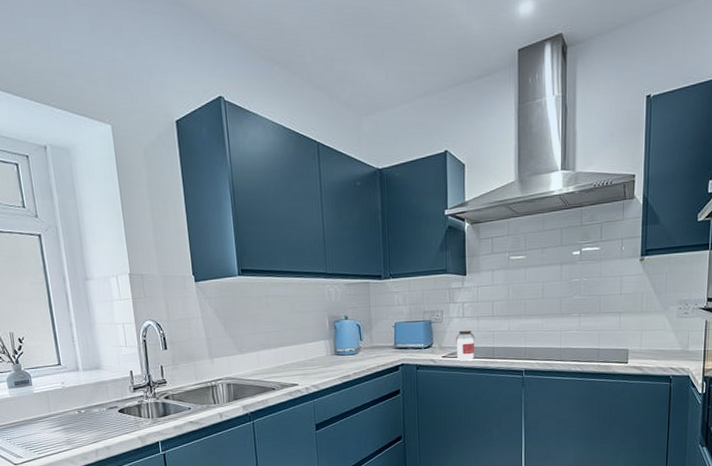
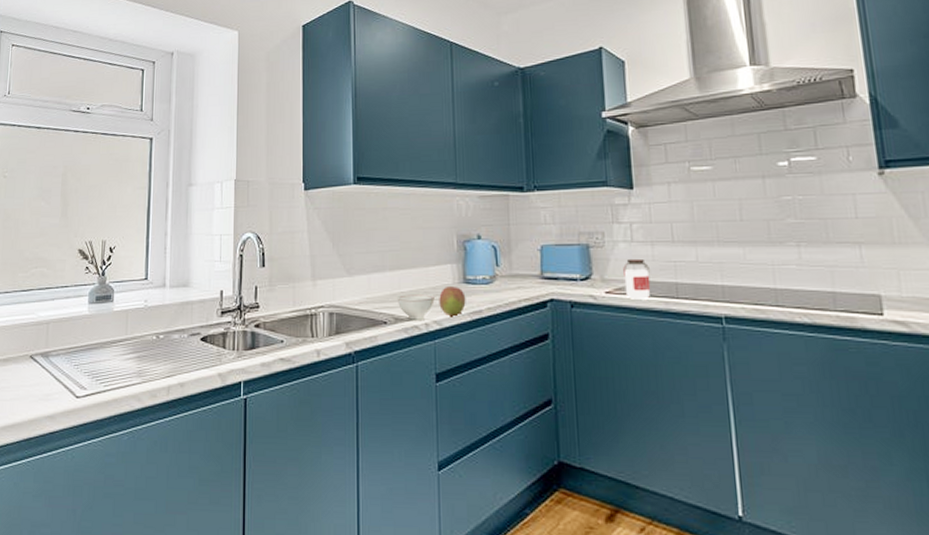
bowl: none [282,364,313,386] -> present [397,293,436,320]
fruit: none [316,358,337,381] -> present [439,287,466,316]

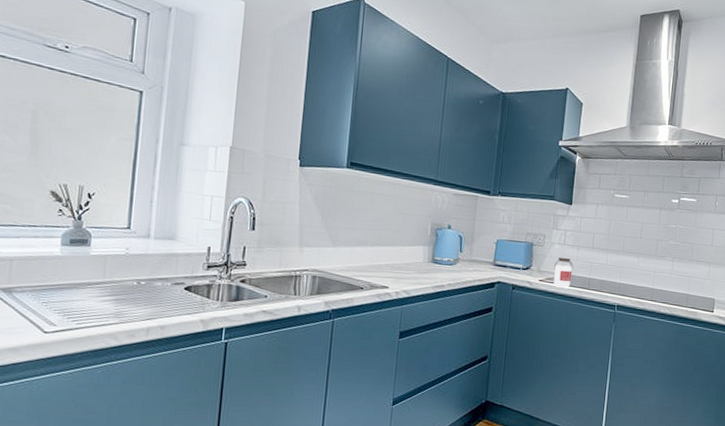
bowl: present [397,293,436,320] -> none [374,266,408,289]
fruit: present [439,287,466,316] -> none [409,264,432,288]

